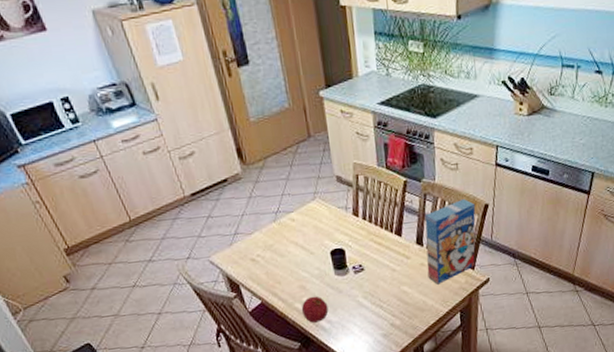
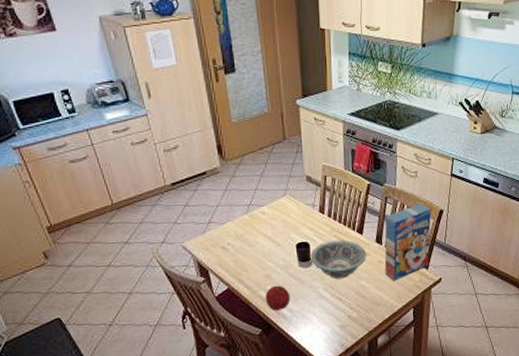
bowl: none [347,243,407,286] -> present [311,239,366,280]

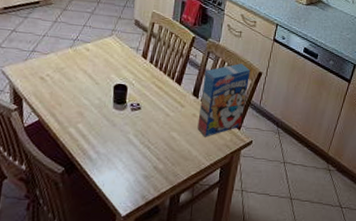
fruit: present [265,285,290,311] -> none [73,124,100,151]
bowl: present [311,239,366,280] -> none [126,86,182,128]

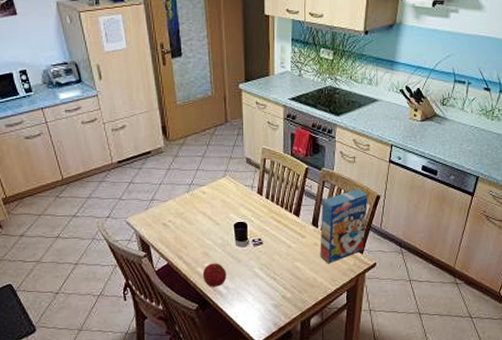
fruit: none [73,124,100,151] -> present [202,263,227,287]

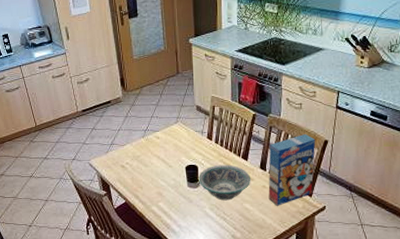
fruit: present [202,263,227,287] -> none [157,202,179,225]
bowl: none [248,221,302,260] -> present [198,164,250,201]

